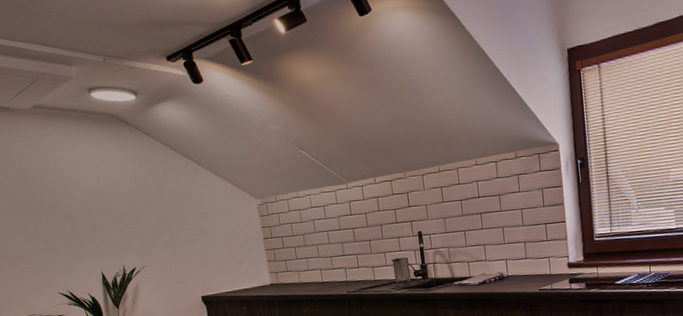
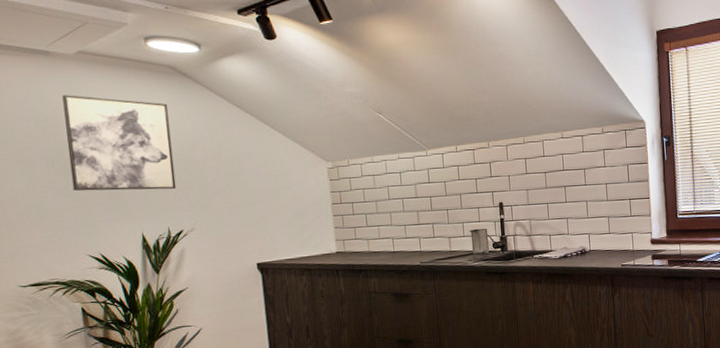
wall art: none [24,147,127,235] -> present [62,95,177,191]

